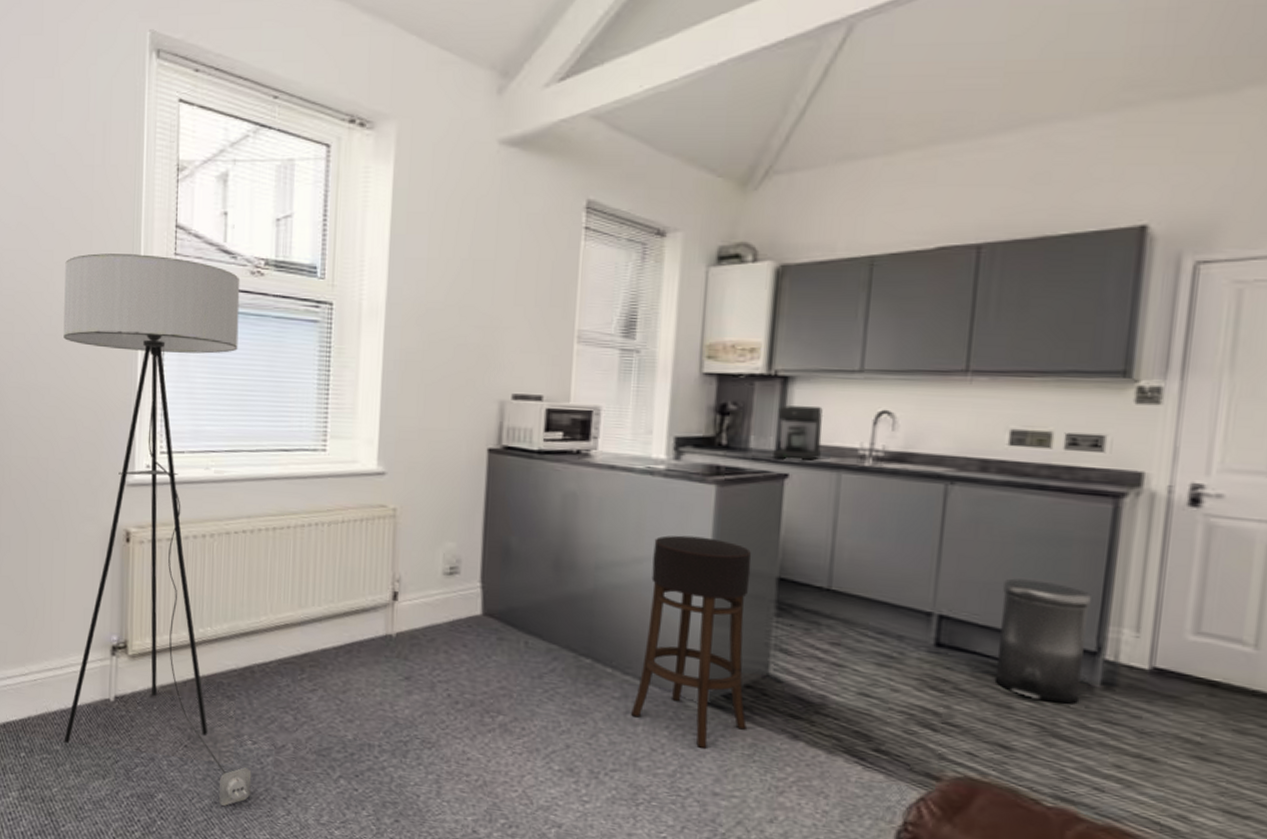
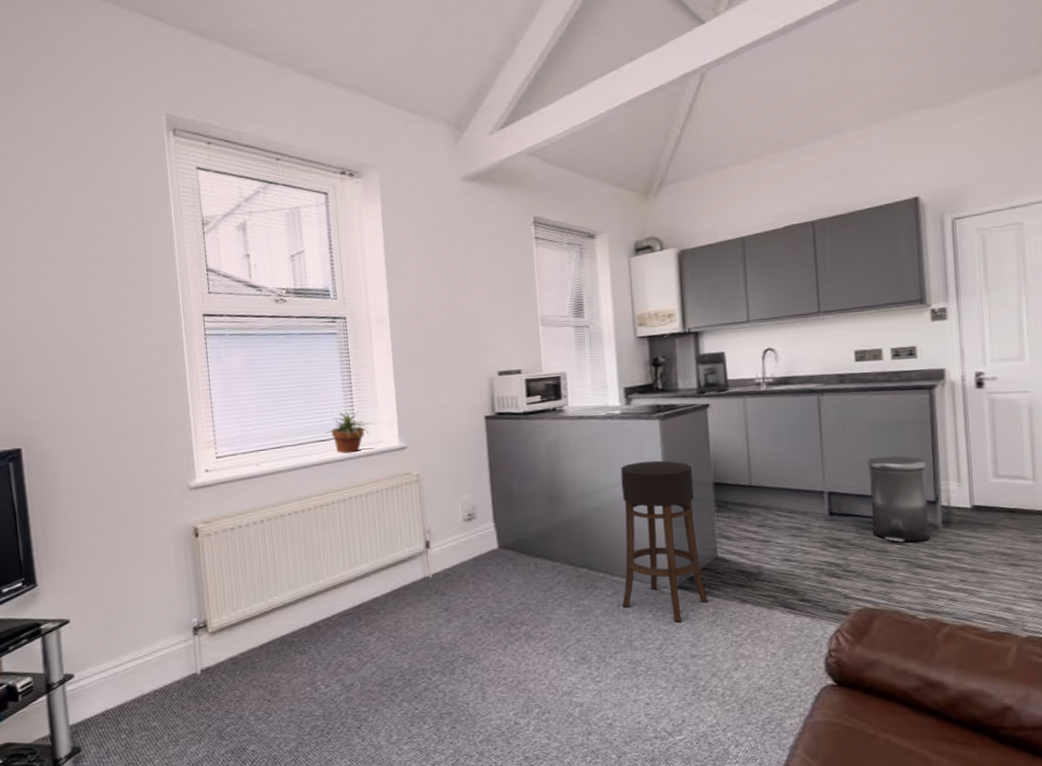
floor lamp: present [63,253,252,806] -> none [113,295,330,745]
potted plant: none [289,419,349,472] -> present [324,410,373,454]

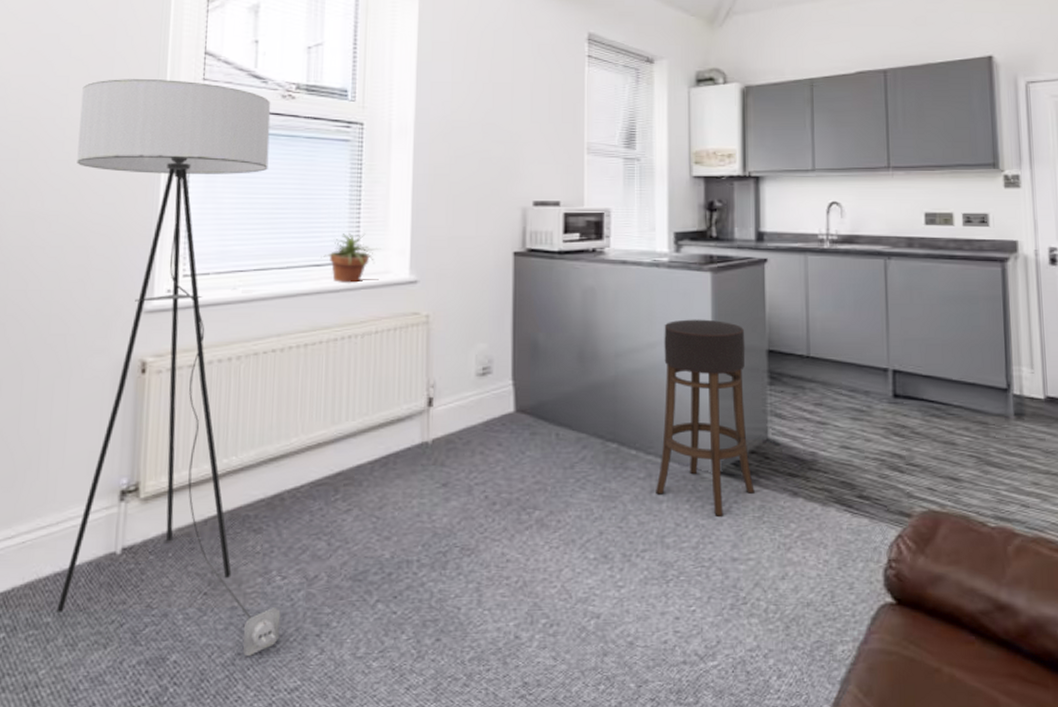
floor lamp: none [113,295,330,745] -> present [56,79,281,656]
coffee maker: present [695,350,730,394] -> none [754,200,790,247]
pedal bin: present [867,456,929,543] -> none [935,333,1000,435]

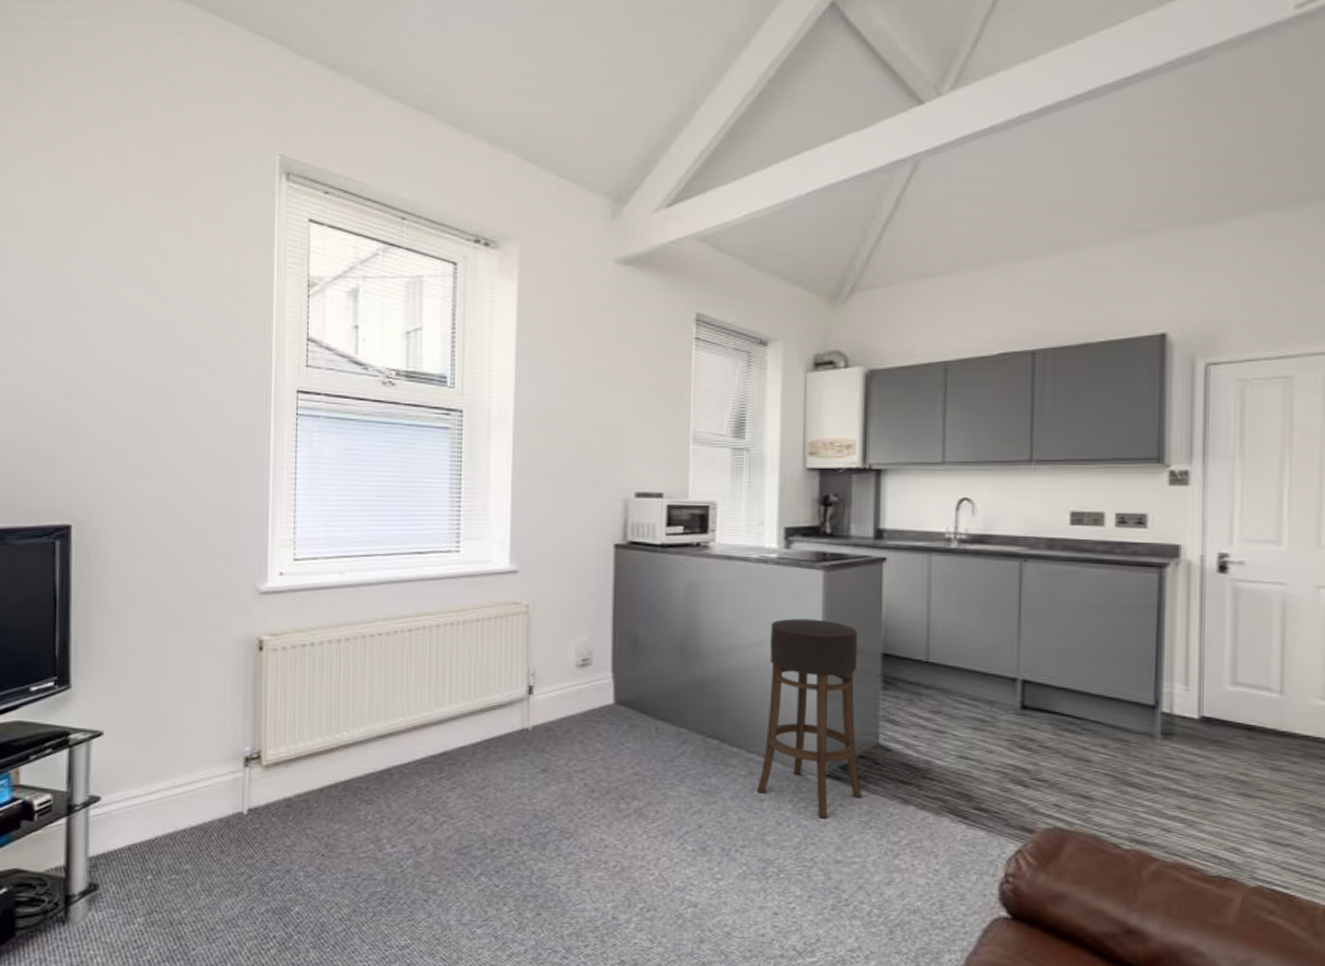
floor lamp: present [56,79,281,656] -> none [193,366,392,914]
potted plant: present [321,232,381,284] -> none [423,521,482,572]

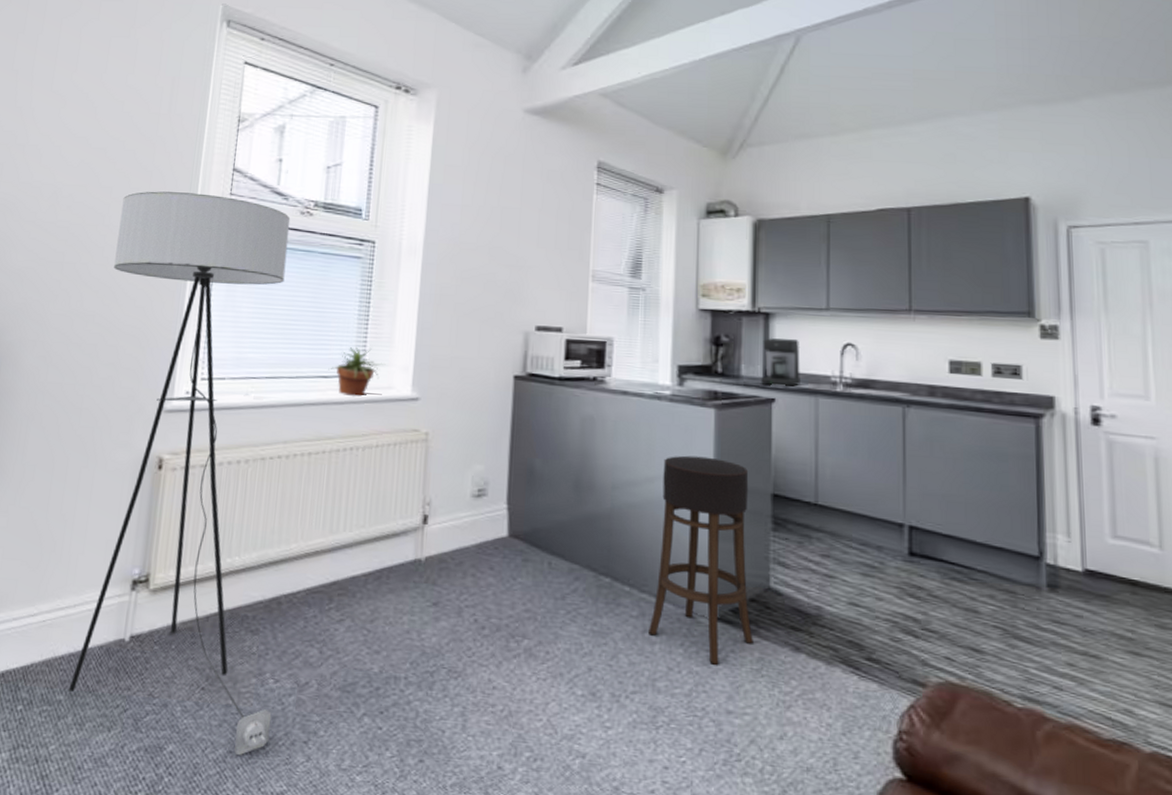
floor lamp: none [193,366,392,914] -> present [68,191,291,755]
potted plant: none [423,521,482,572] -> present [328,347,386,397]
coffee maker: none [872,495,913,546] -> present [761,338,800,387]

